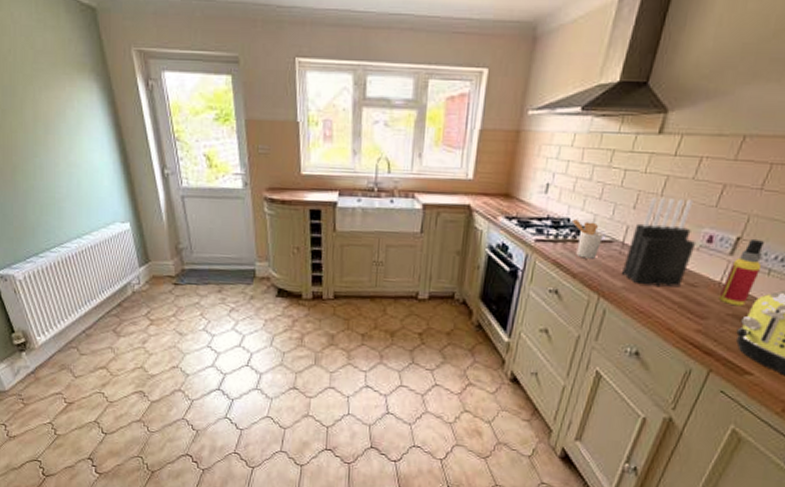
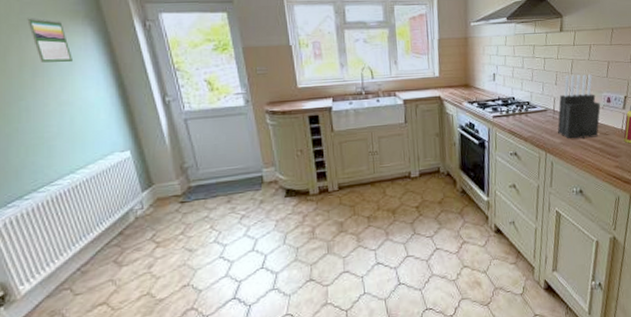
calendar: none [40,68,80,121] -> present [27,17,72,63]
utensil holder: present [571,219,603,259] -> none [516,97,540,126]

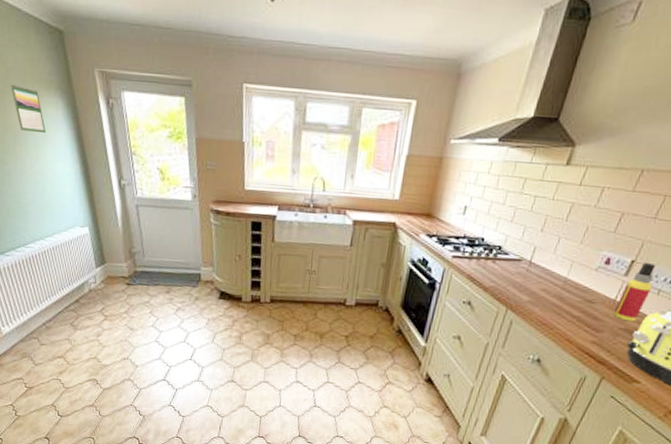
knife block: present [557,74,601,139] -> none [528,222,596,303]

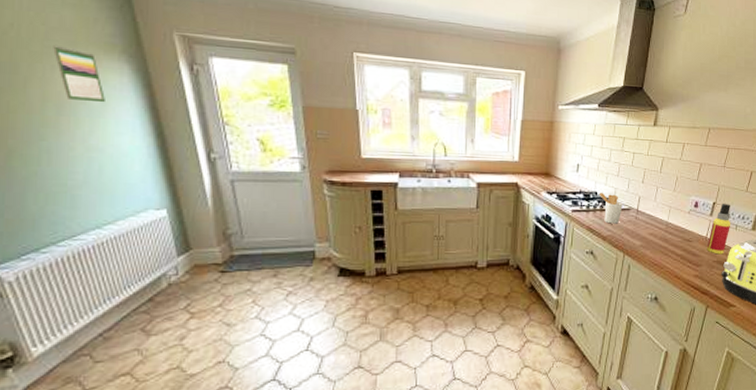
utensil holder: none [485,239,513,275] -> present [598,192,623,224]

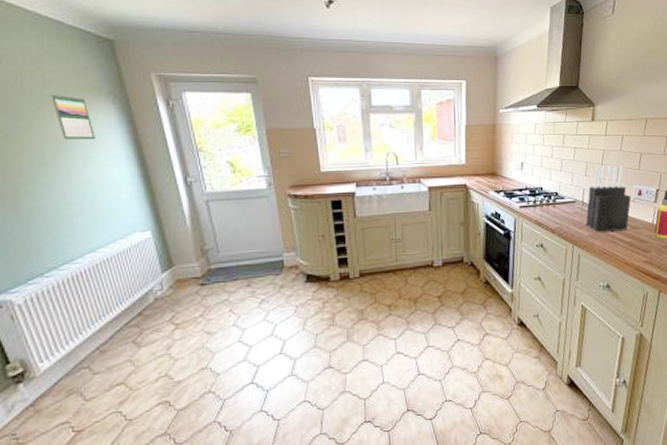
utensil holder: present [598,192,623,224] -> none [544,188,568,217]
knife block: none [639,174,688,244] -> present [586,166,632,233]

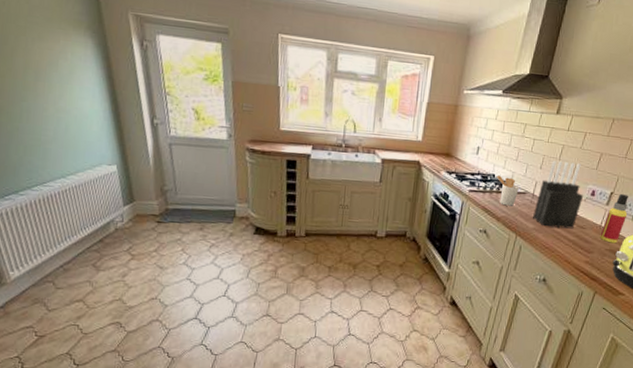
calendar: present [51,94,95,140] -> none [34,21,73,72]
utensil holder: none [544,188,568,217] -> present [496,175,519,206]

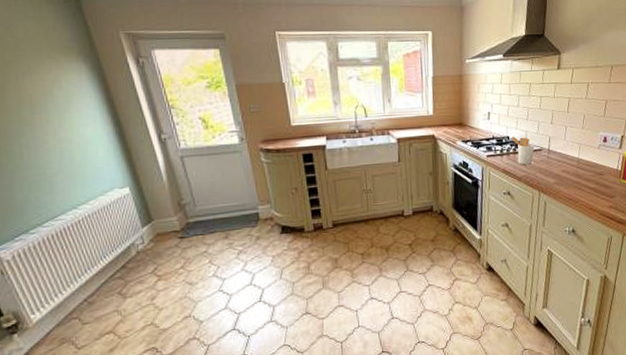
knife block: present [533,161,584,229] -> none [552,113,597,179]

